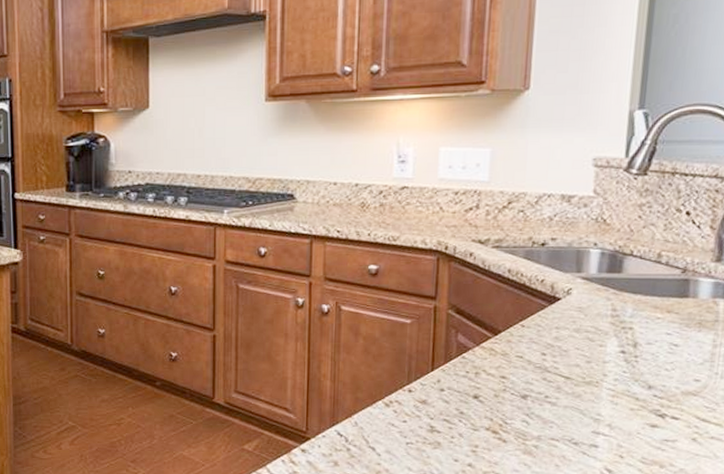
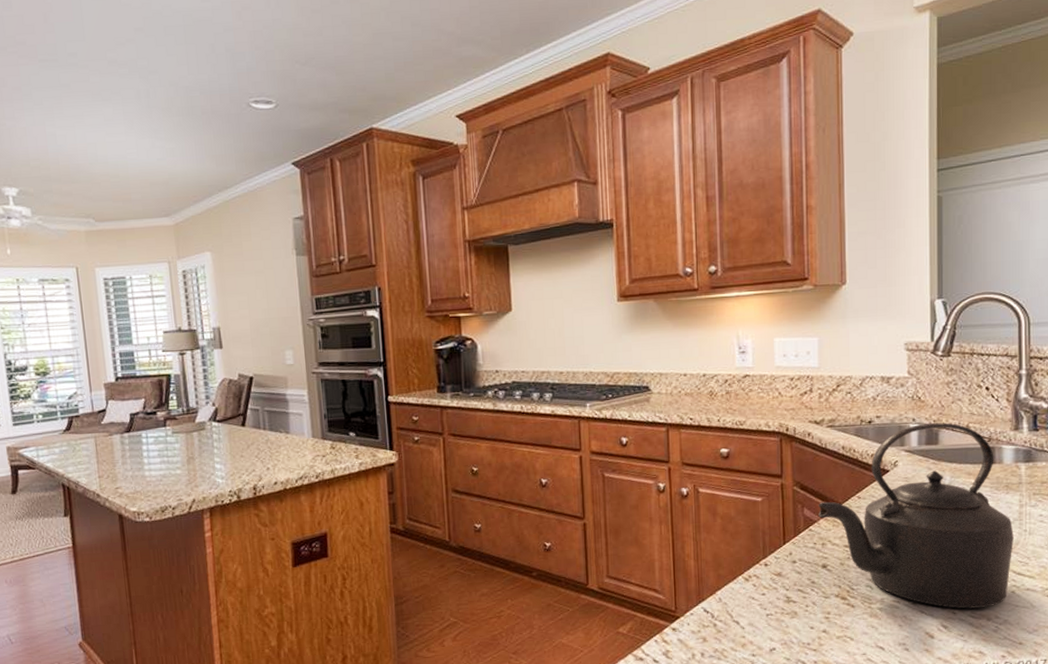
kettle: none [474,249,702,454] -> present [818,422,1014,609]

